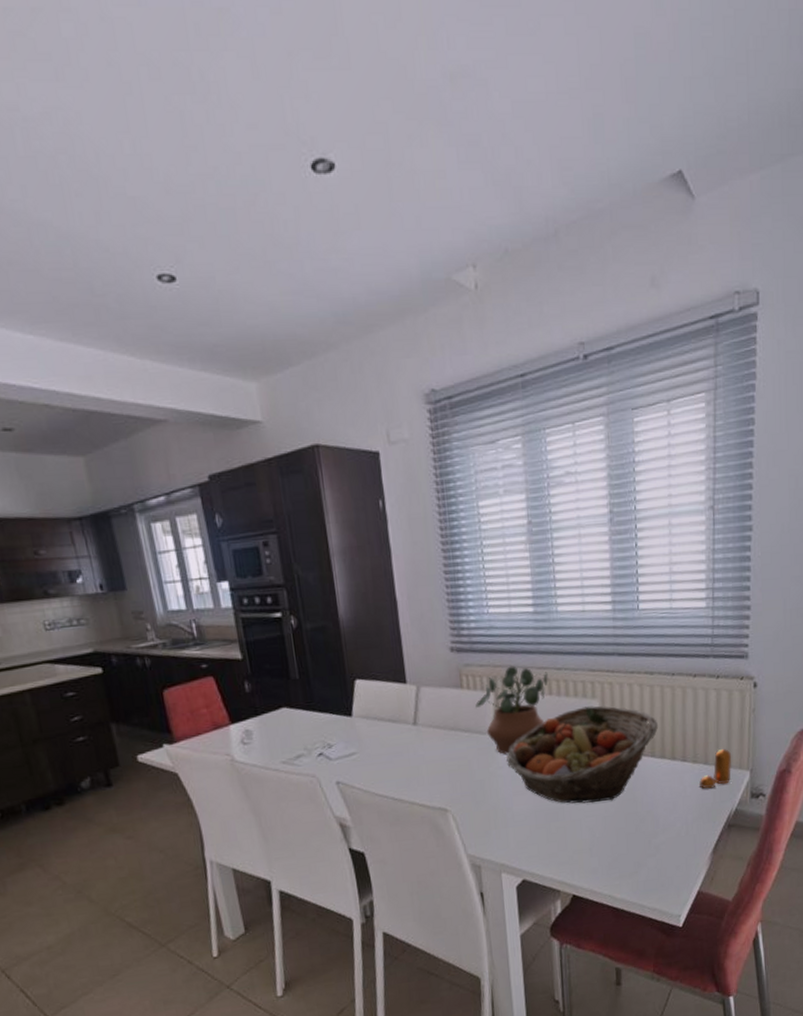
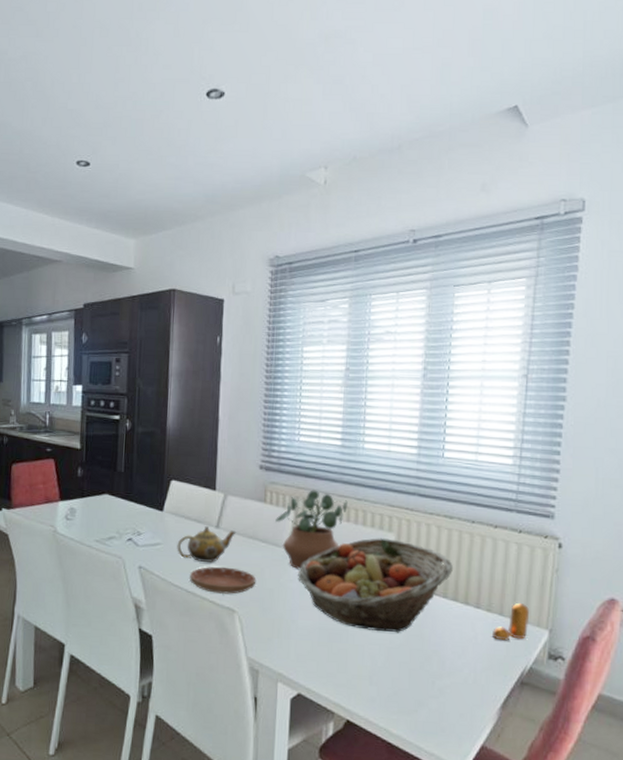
teapot: none [374,724,436,765] -> present [177,525,237,562]
saucer: none [393,765,465,796] -> present [190,566,257,594]

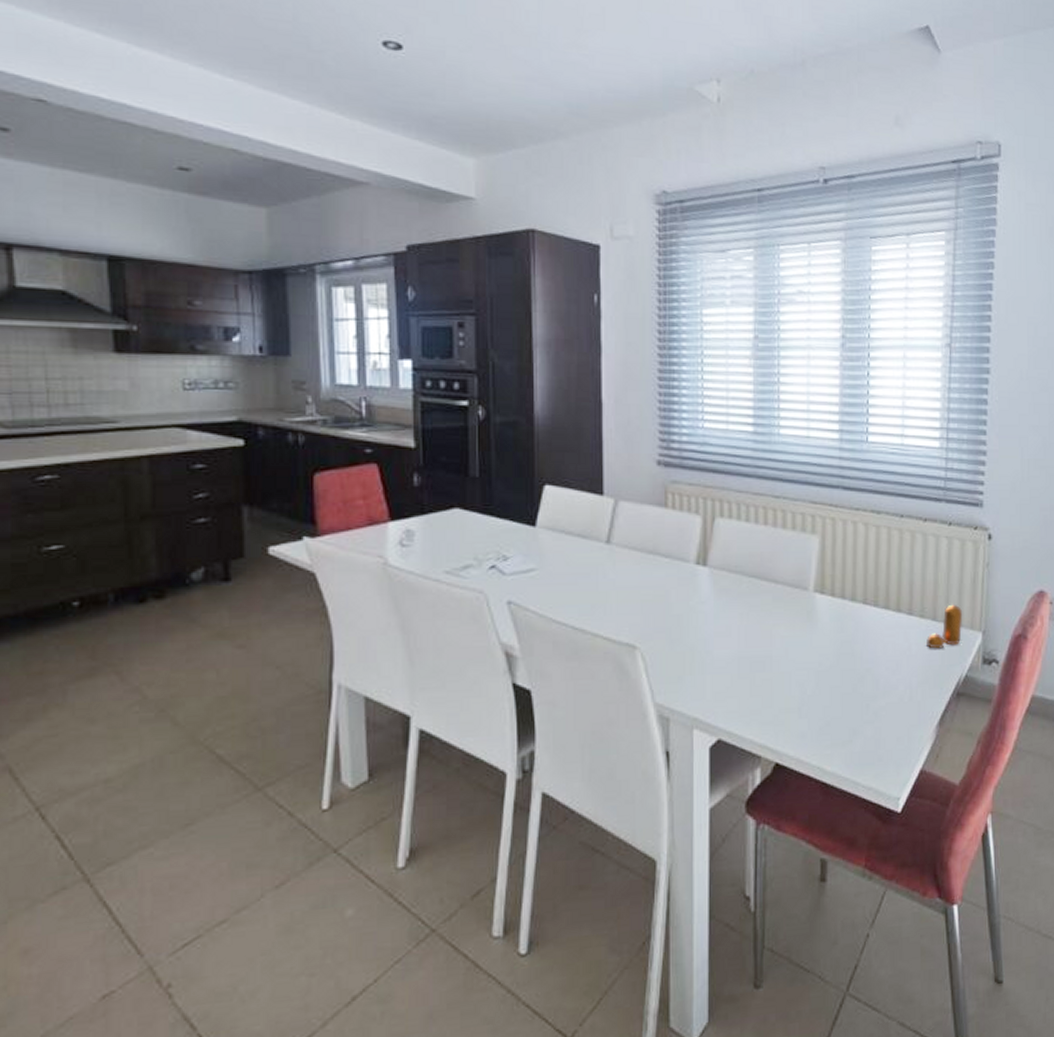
teapot: present [177,525,237,562] -> none [557,541,633,588]
saucer: present [190,566,257,594] -> none [576,592,661,627]
potted plant: present [275,490,348,570] -> none [680,488,764,589]
fruit basket: present [298,538,453,633] -> none [710,542,883,654]

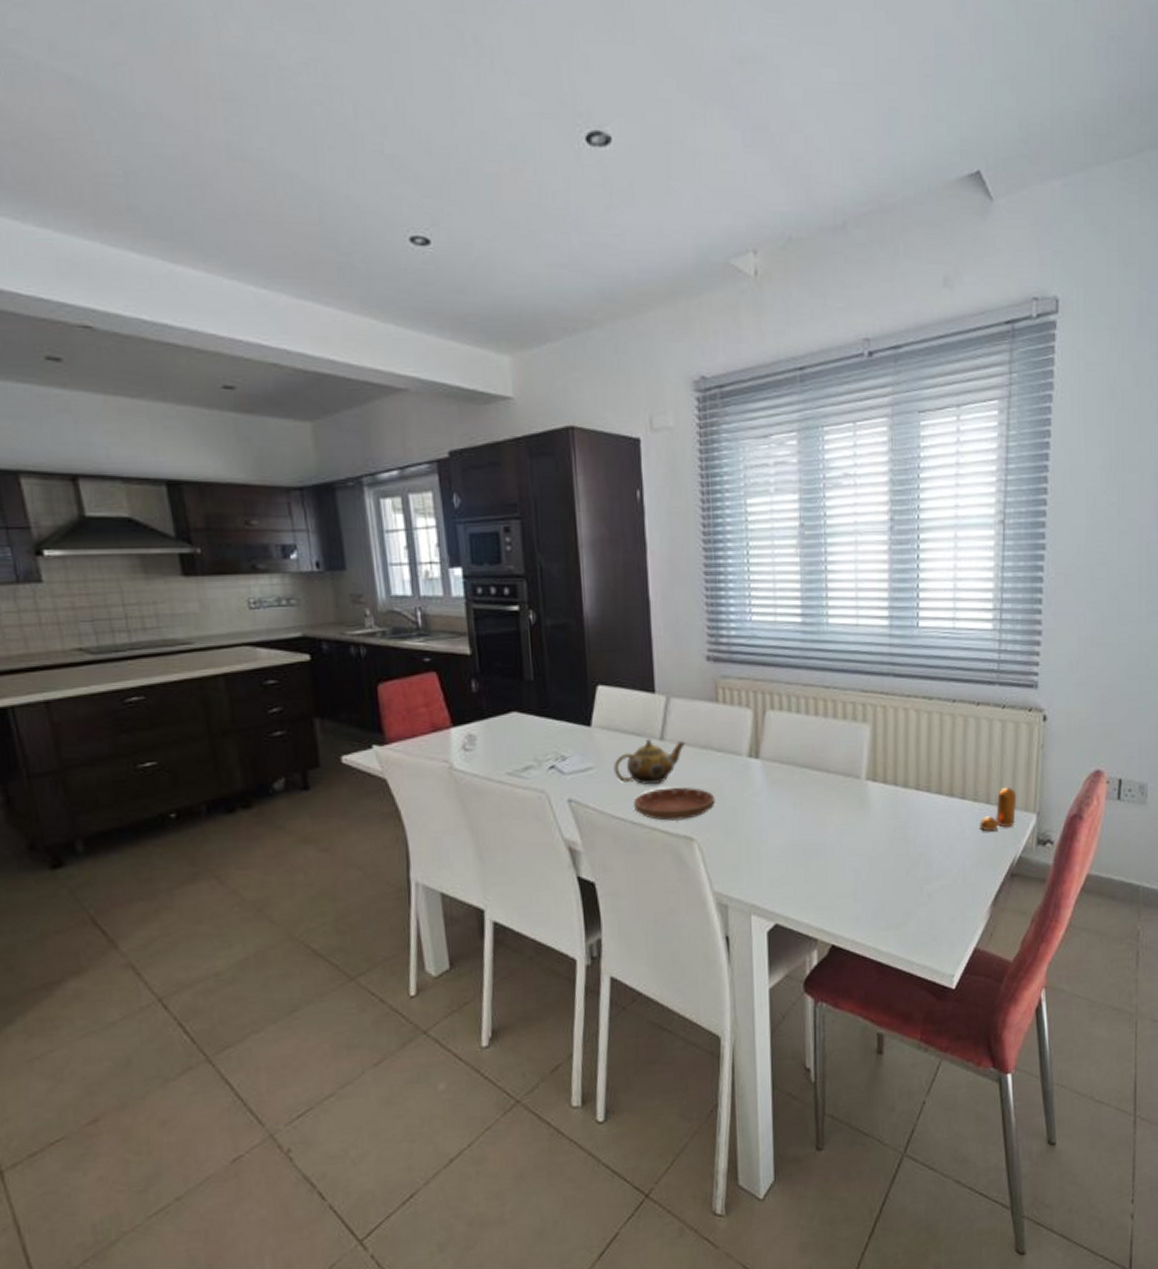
teapot: none [557,541,633,588] -> present [613,738,686,784]
saucer: none [576,592,661,627] -> present [634,787,716,821]

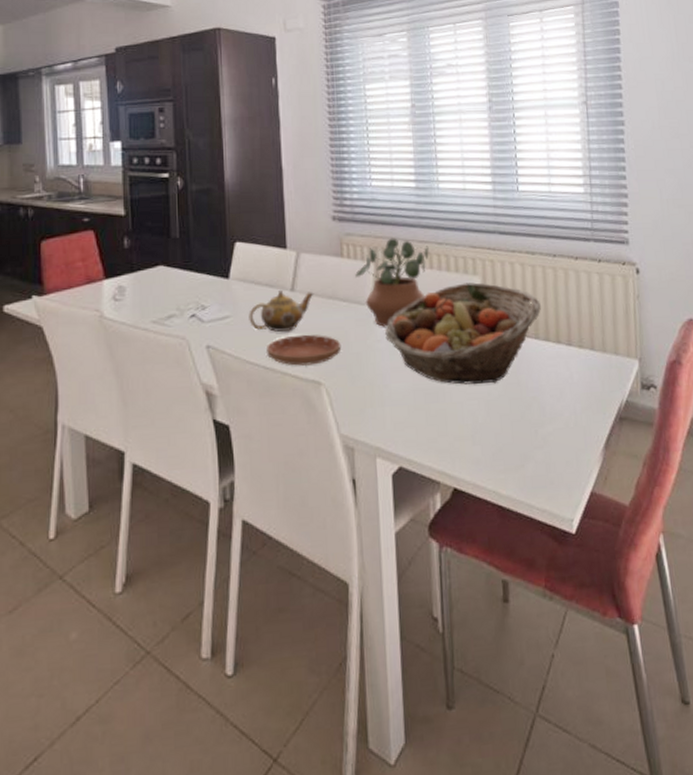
potted plant: none [731,680,815,780] -> present [355,238,429,328]
fruit basket: none [763,730,935,841] -> present [385,282,541,385]
pepper shaker: present [980,788,1017,832] -> none [586,335,619,377]

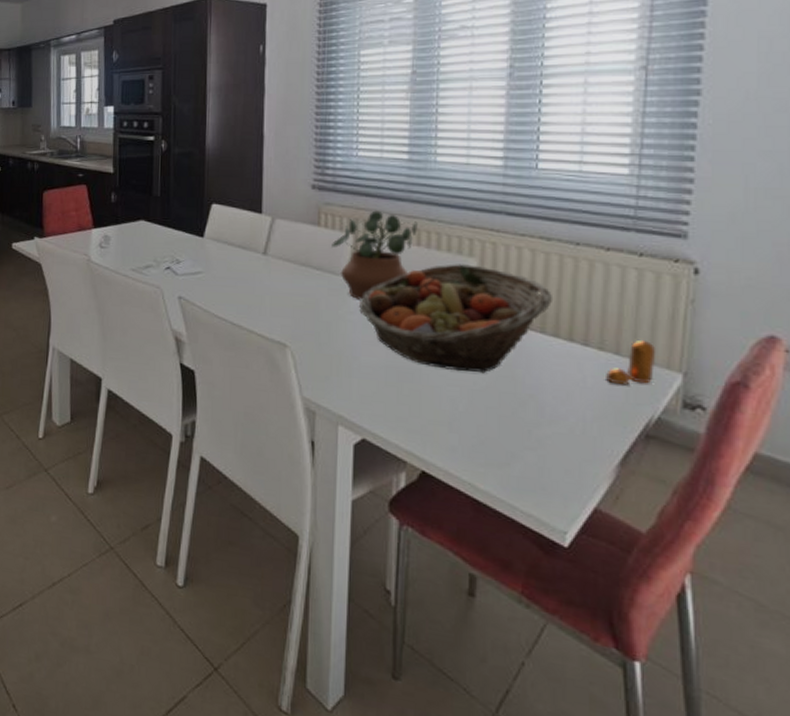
teapot: present [249,289,314,332] -> none [220,252,287,292]
saucer: present [267,334,342,366] -> none [235,296,311,327]
pepper shaker: none [586,335,619,377] -> present [606,340,656,386]

